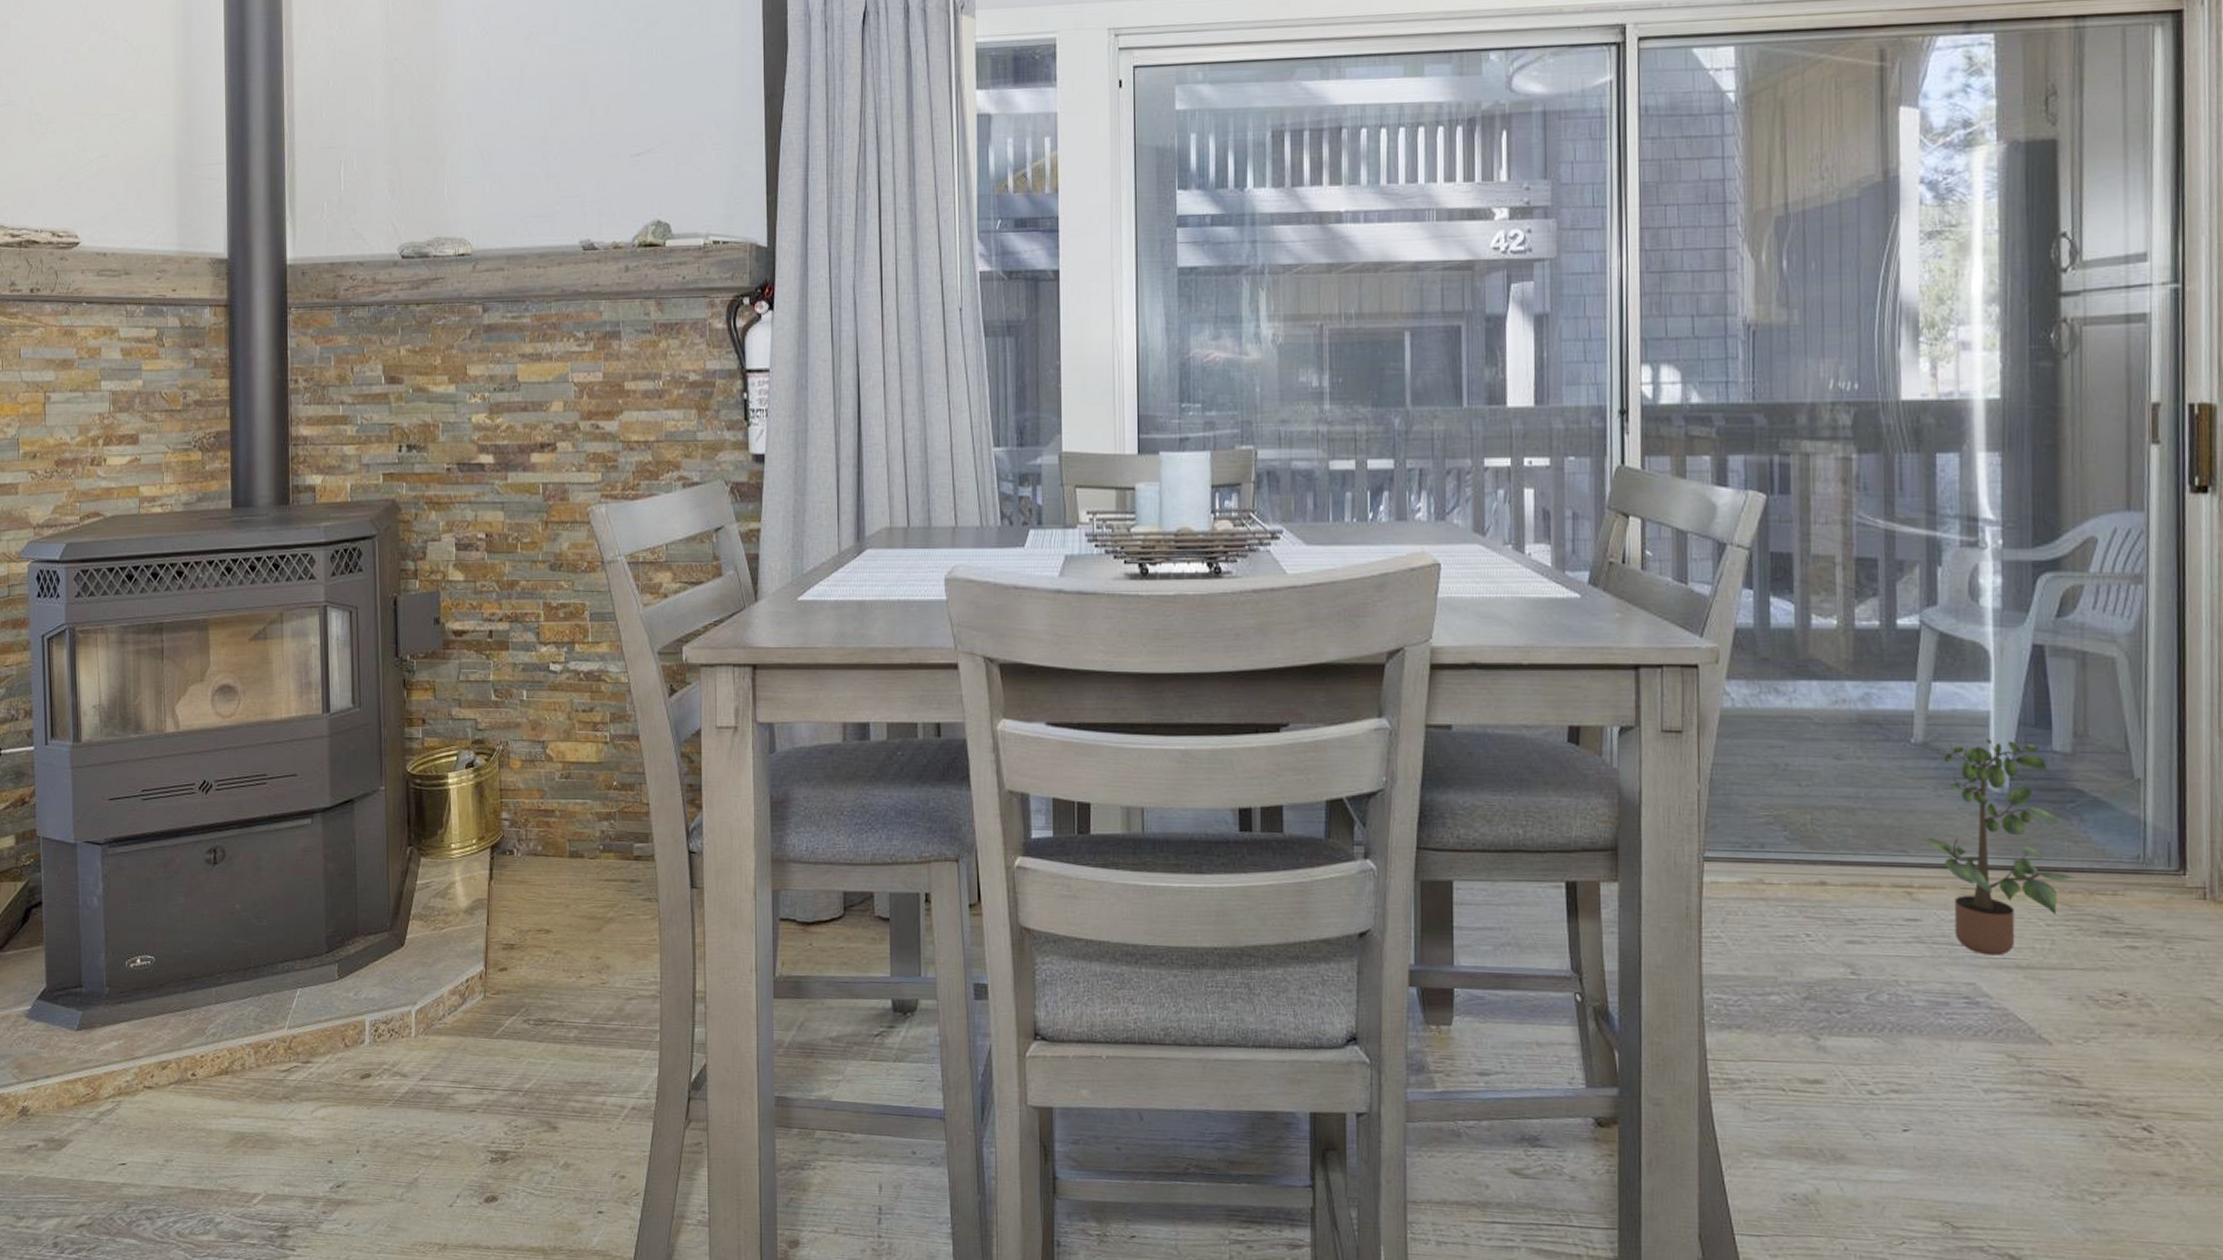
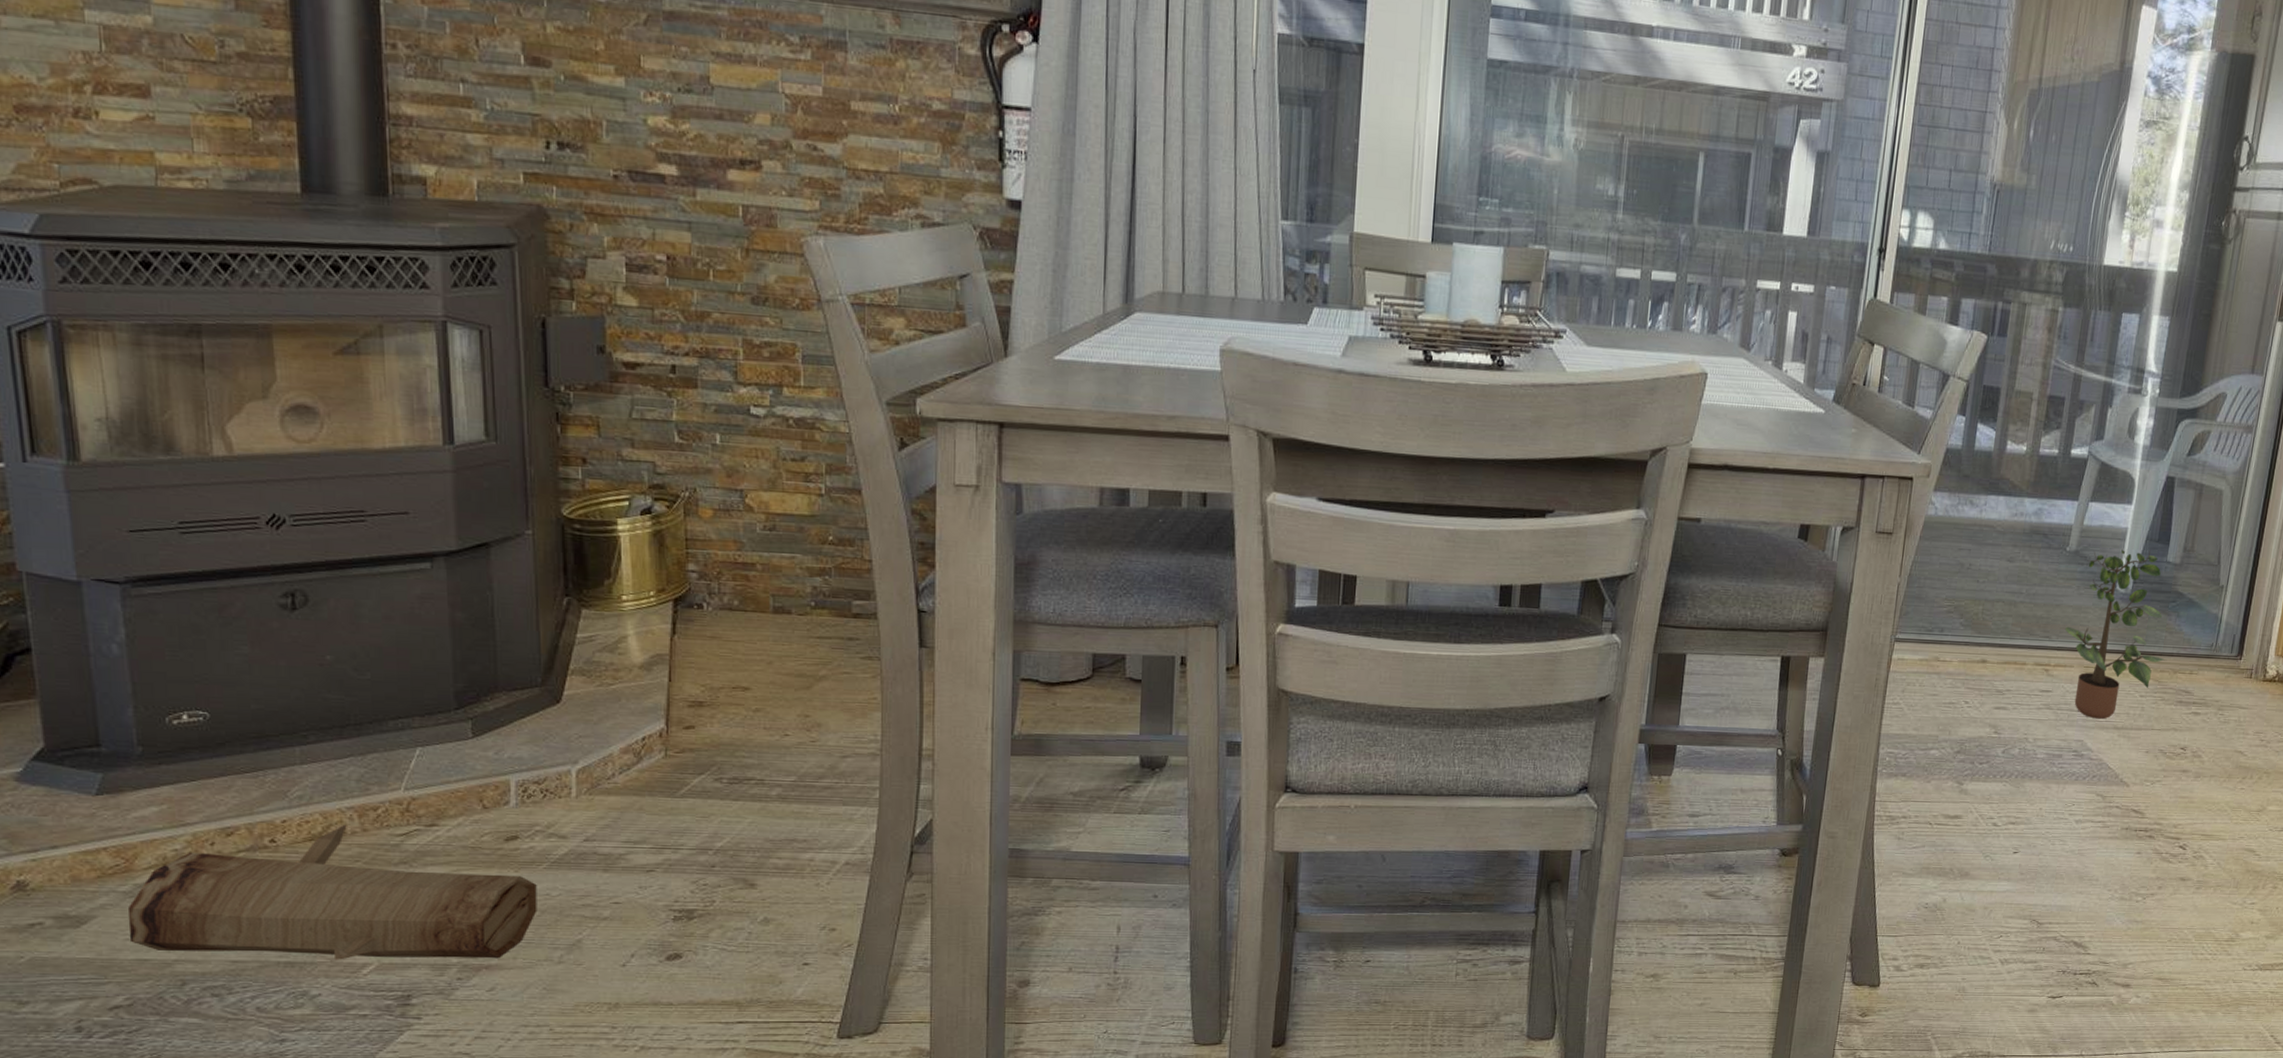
decorative log: none [93,1061,384,1193] -> present [127,825,537,960]

